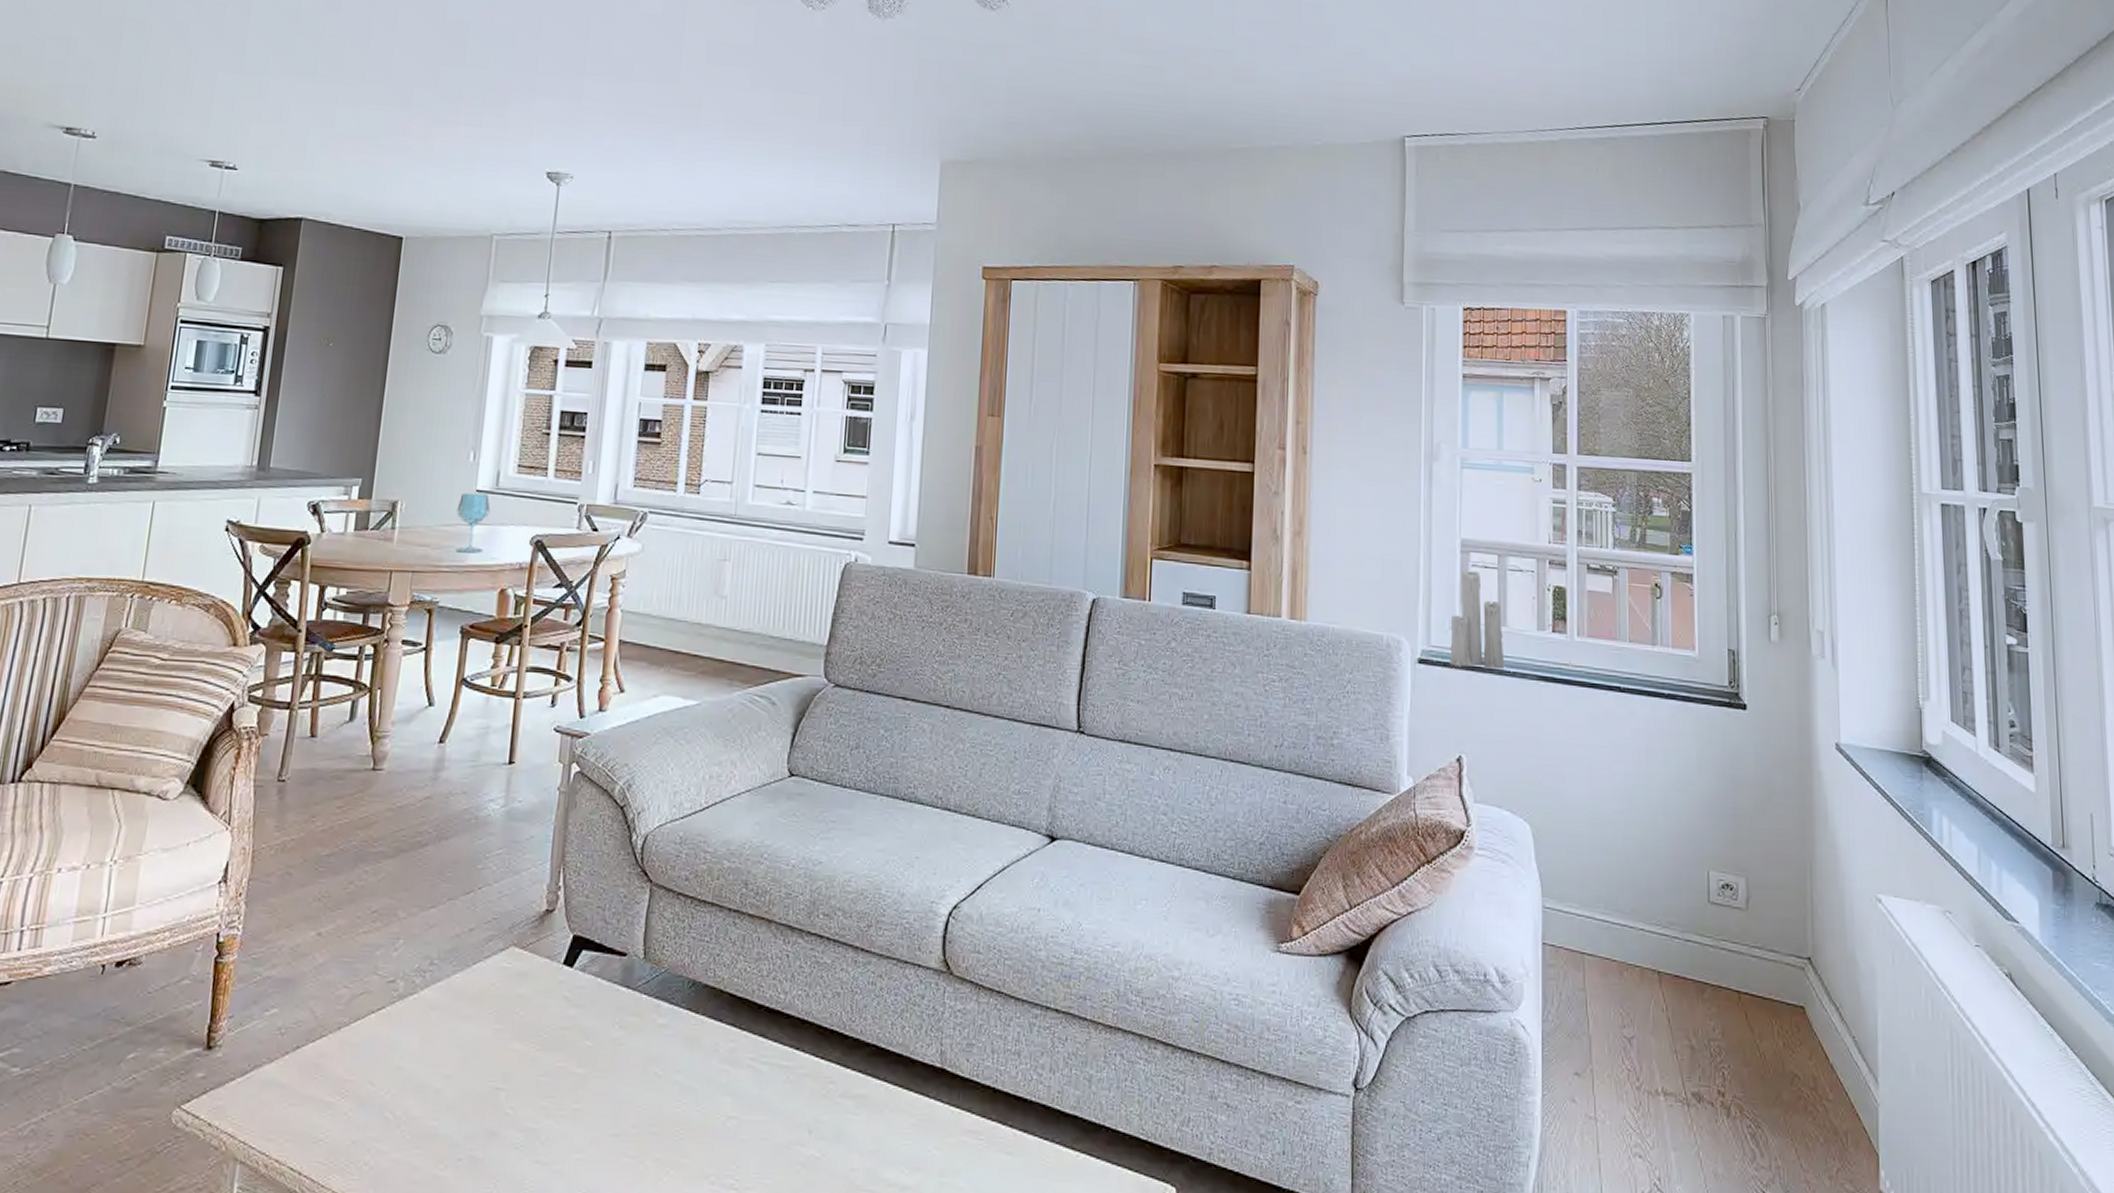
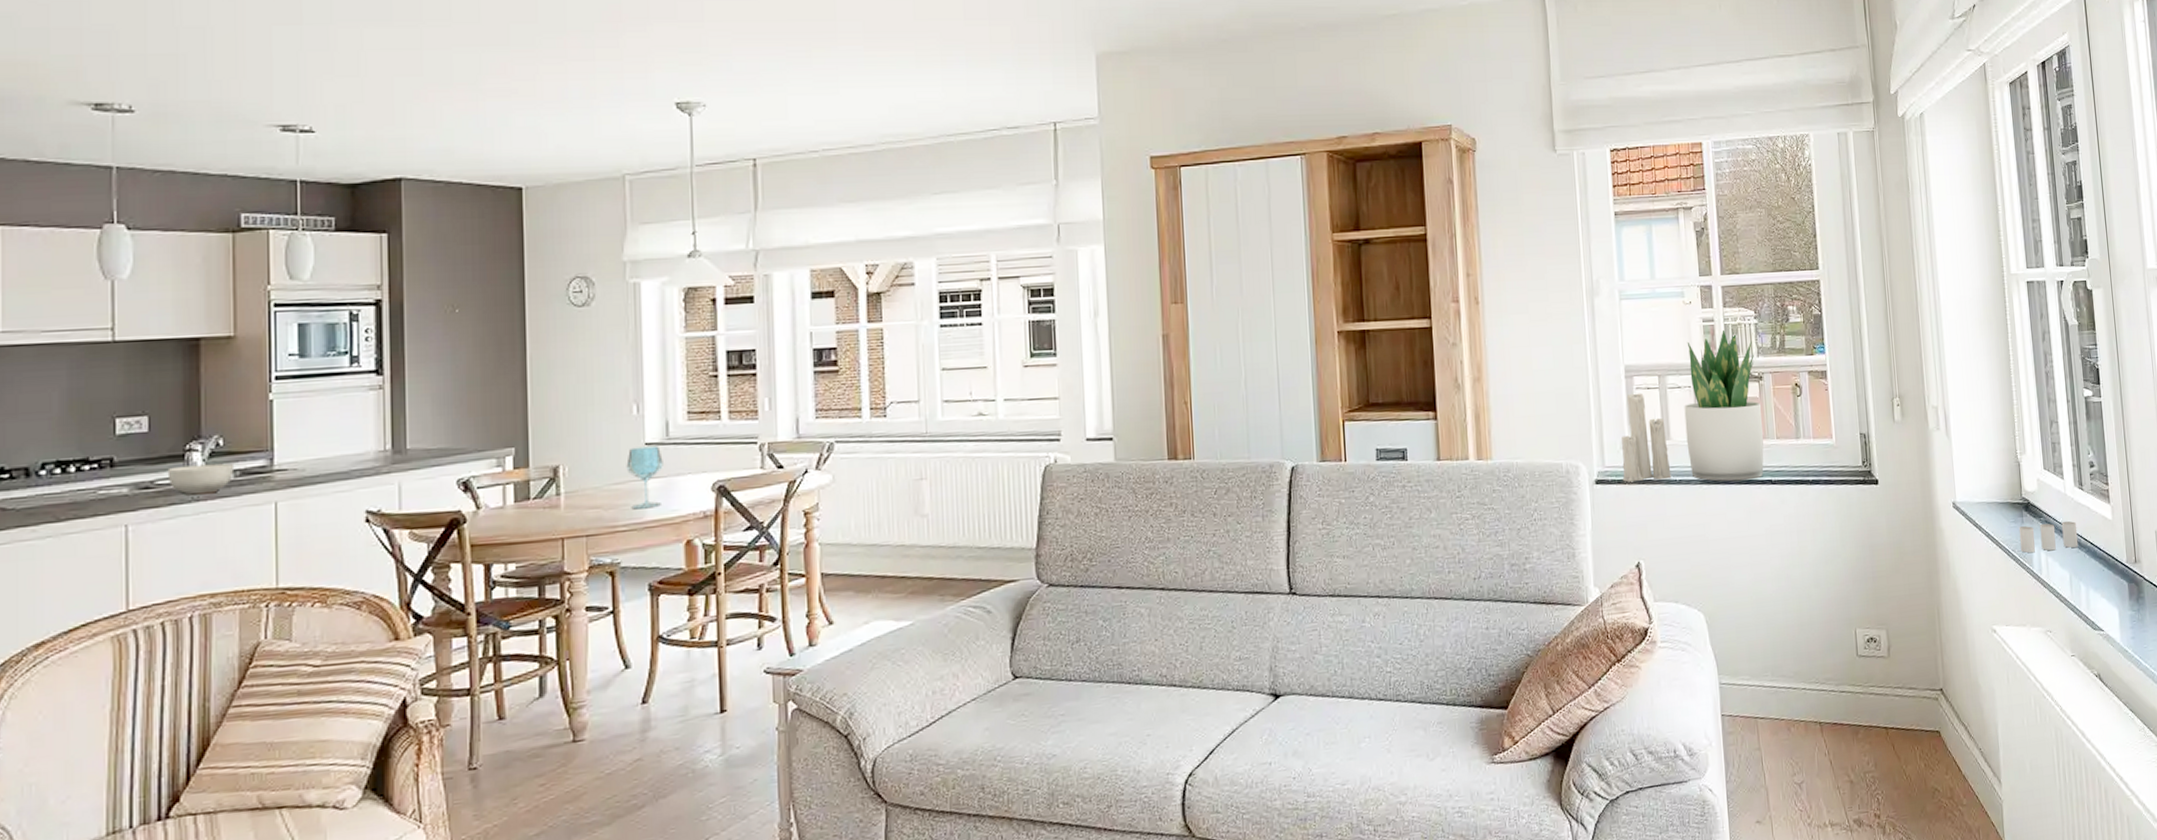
bowl: none [70,457,126,486] -> present [167,463,235,496]
planter: none [1525,514,1615,684] -> present [1684,329,1764,482]
toilet paper roll: none [1916,783,1991,819] -> present [2018,520,2079,554]

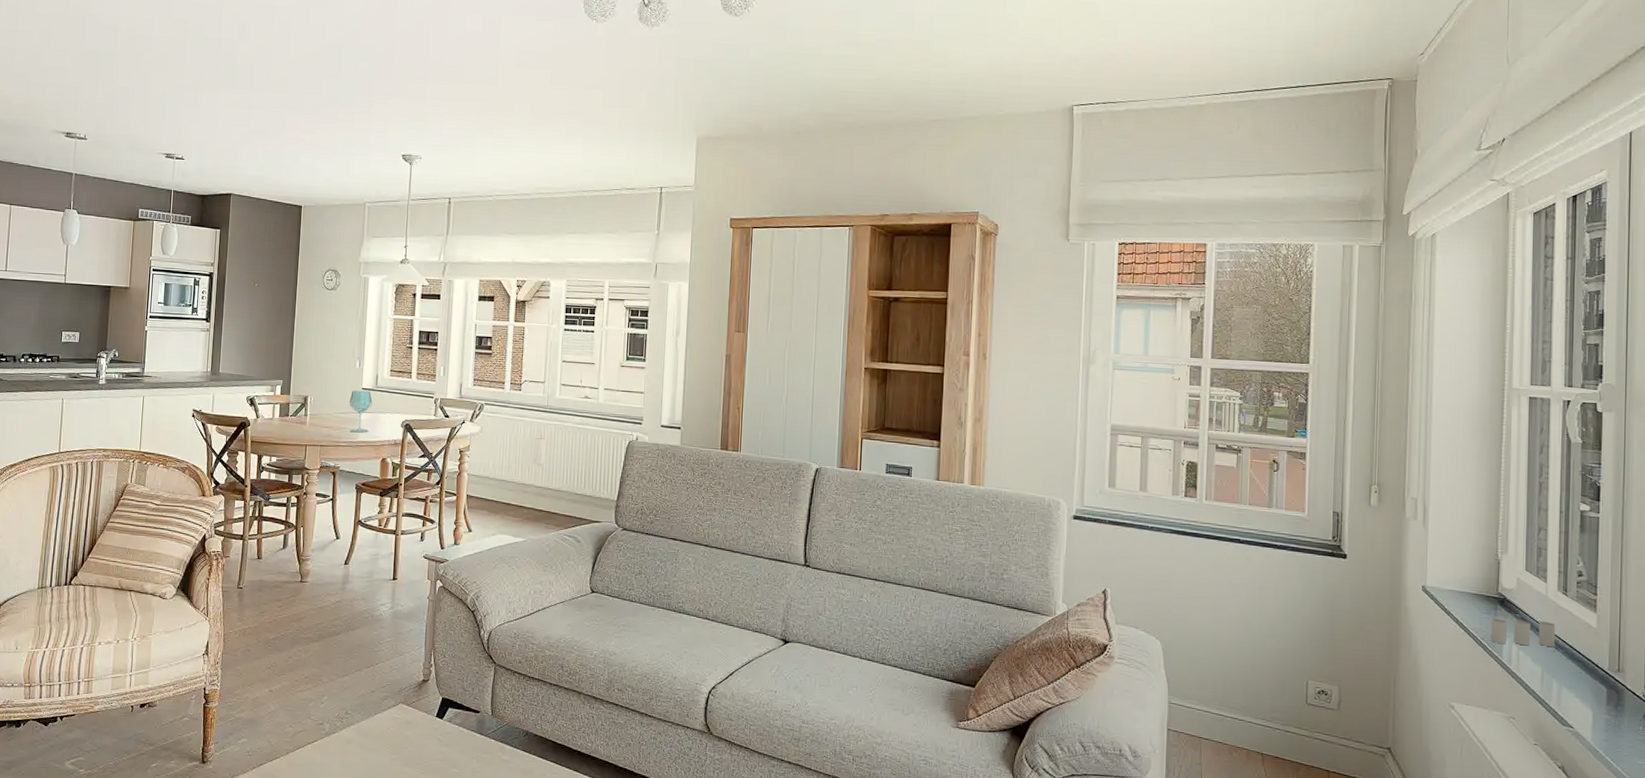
bowl: present [167,463,235,496] -> none [86,366,123,386]
candle: present [1621,386,1672,483] -> none [1098,443,1144,525]
planter: present [1684,329,1764,482] -> none [1161,405,1238,537]

